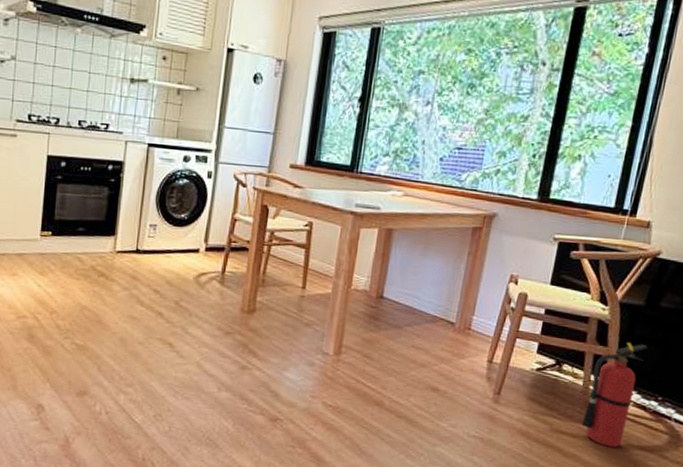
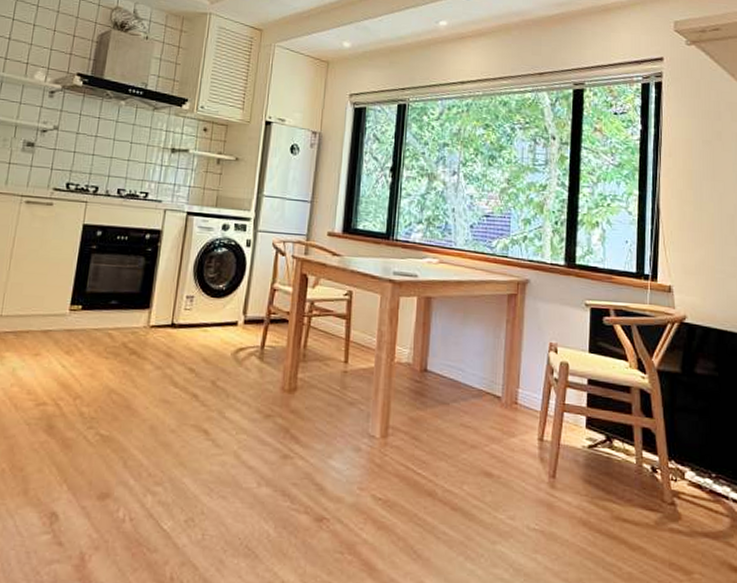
fire extinguisher: present [581,343,648,448] -> none [642,413,692,535]

